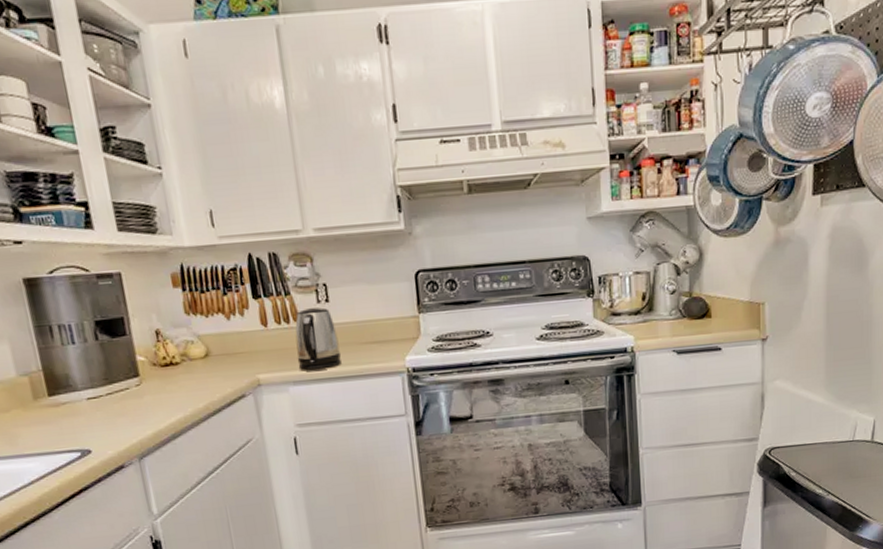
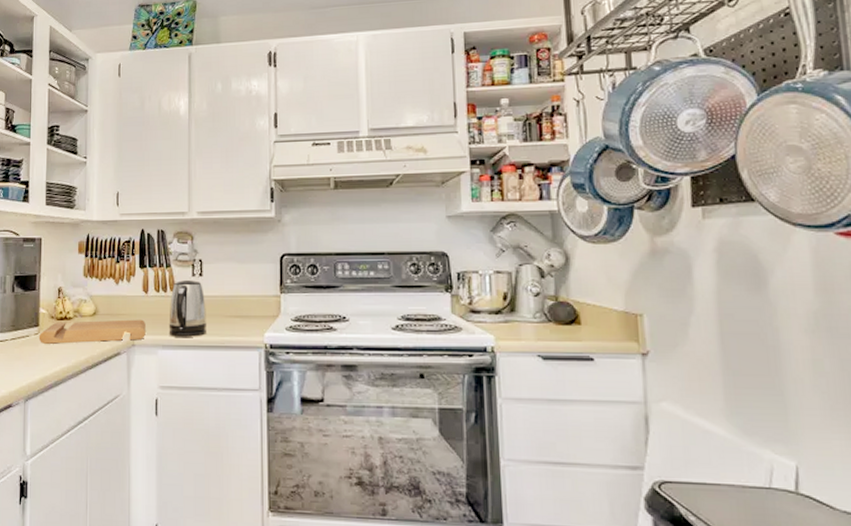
cutting board: none [141,356,272,395] -> present [38,319,146,344]

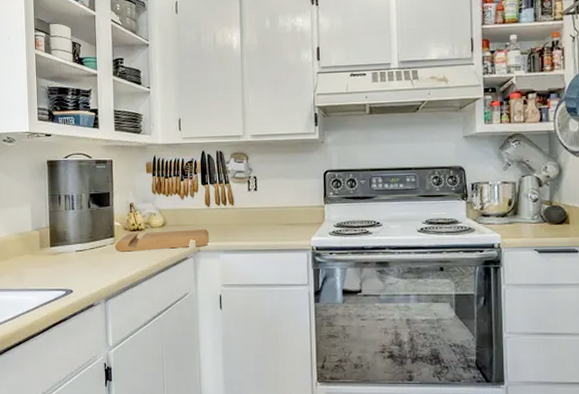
kettle: present [169,280,207,337] -> none [229,194,262,243]

